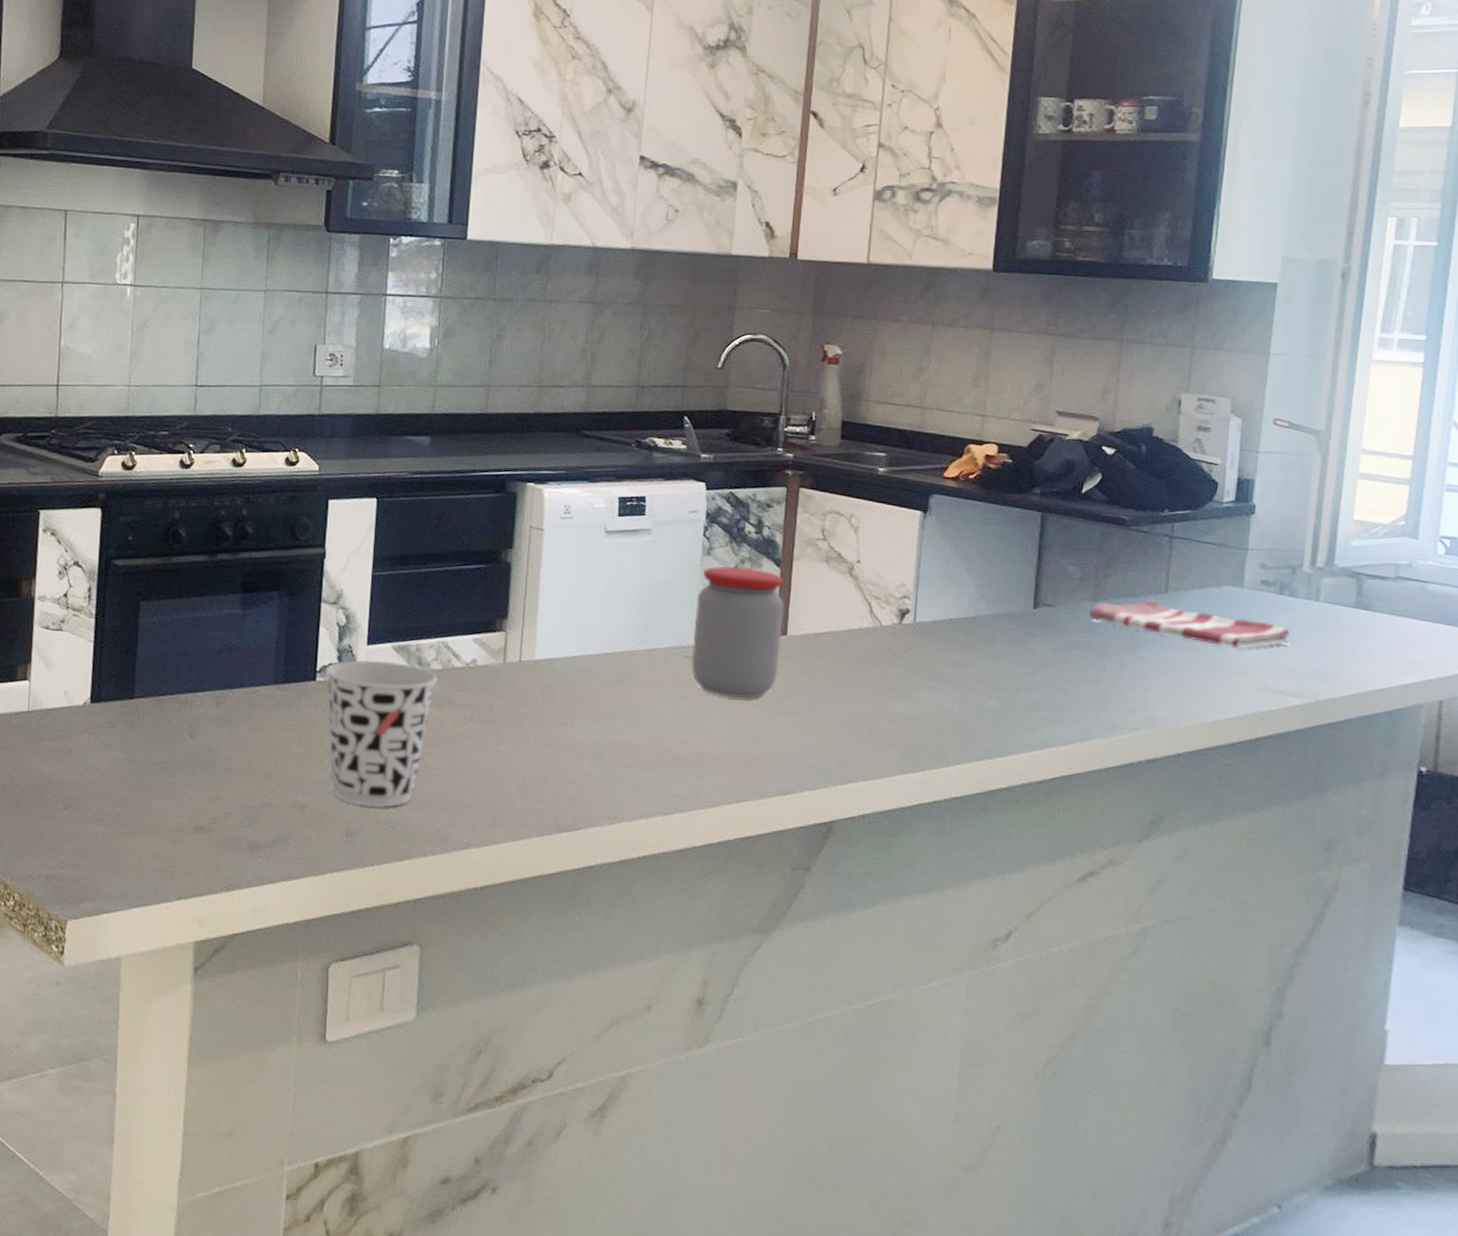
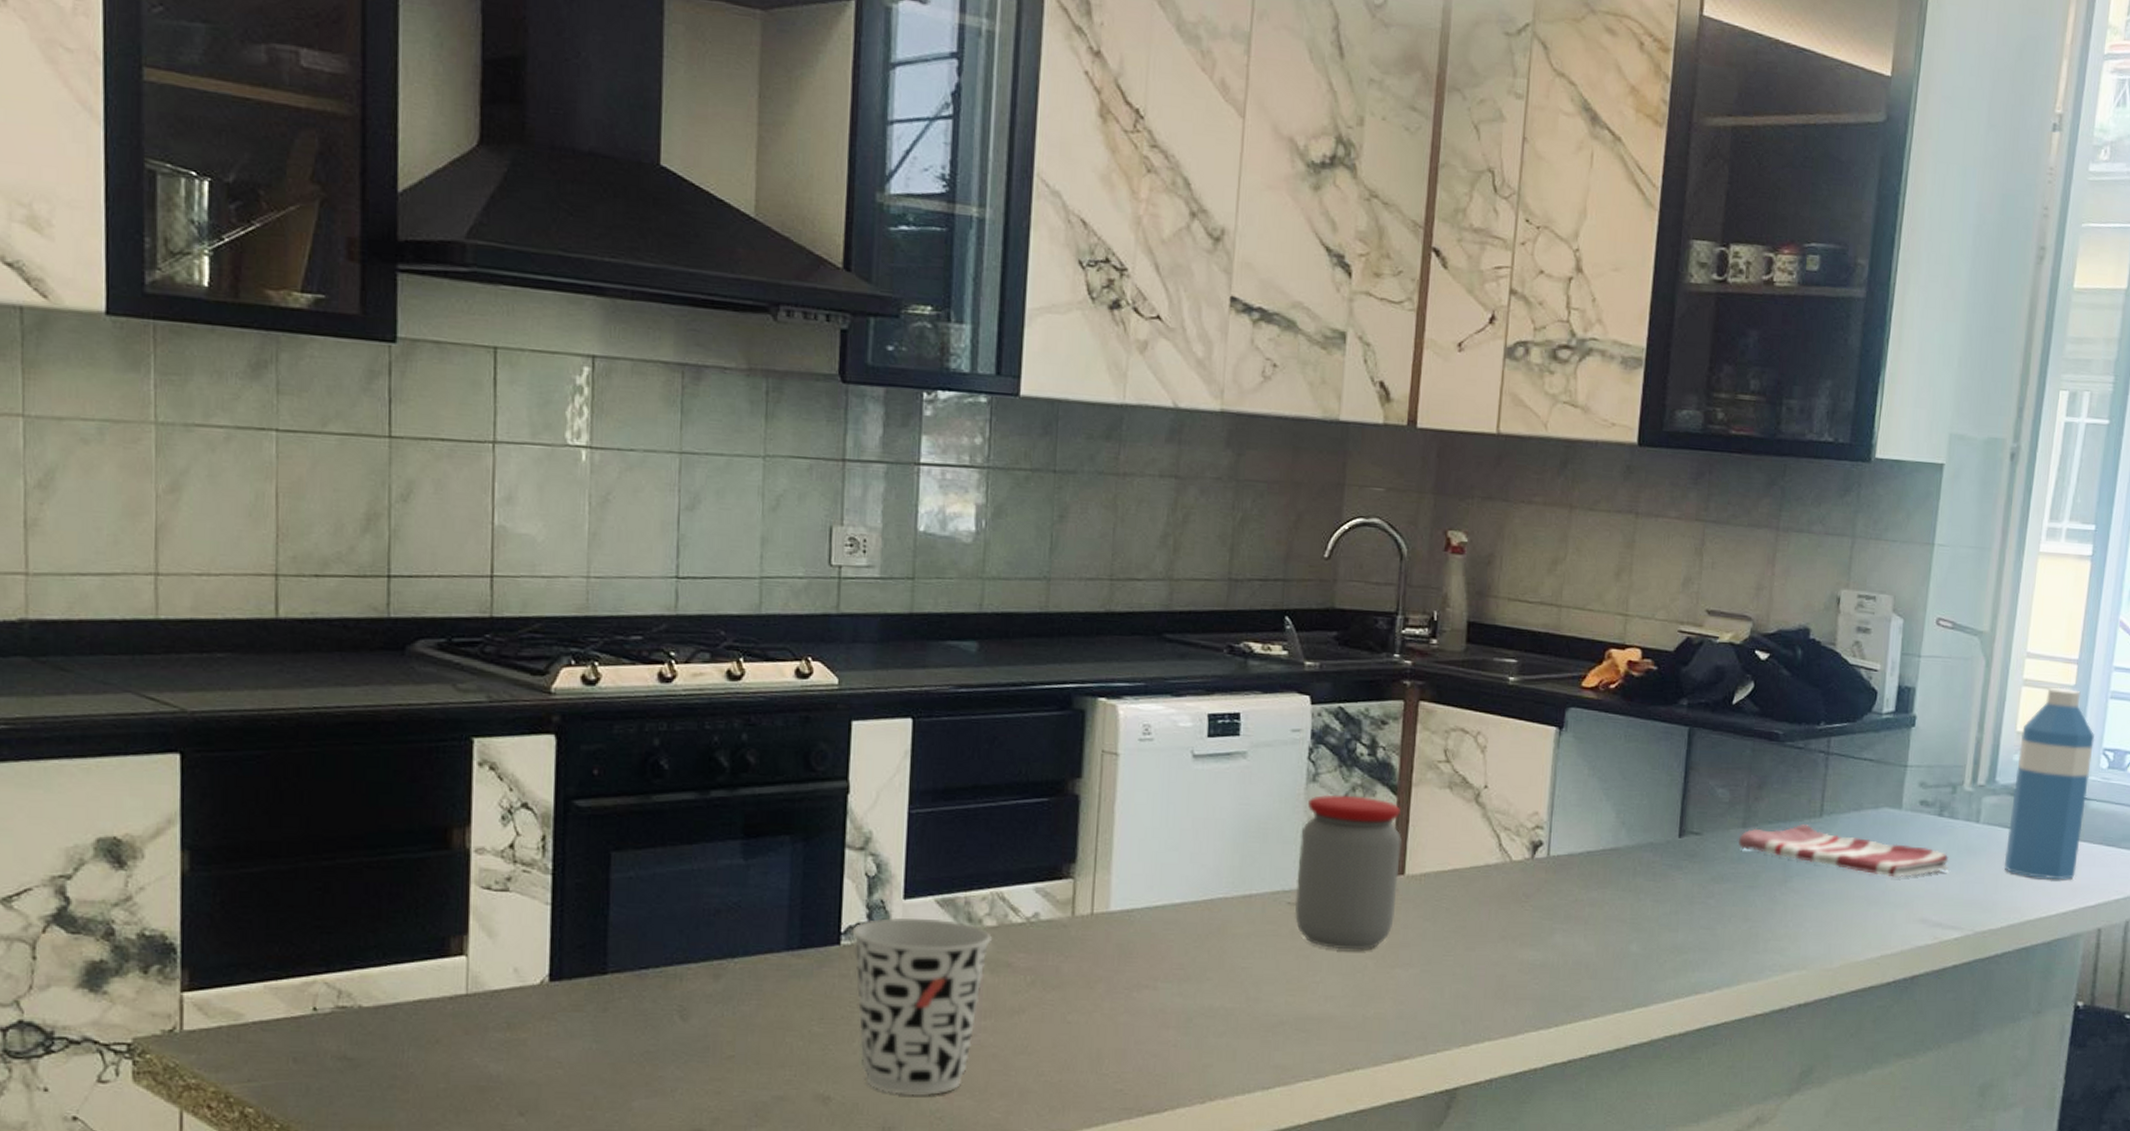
water bottle: none [1344,480,1432,655] -> present [2004,687,2095,880]

